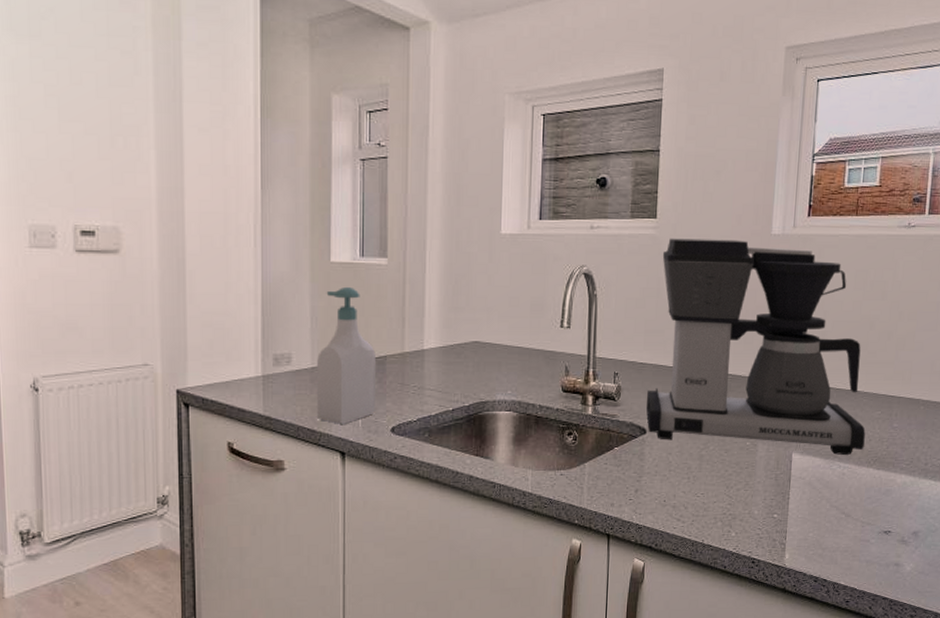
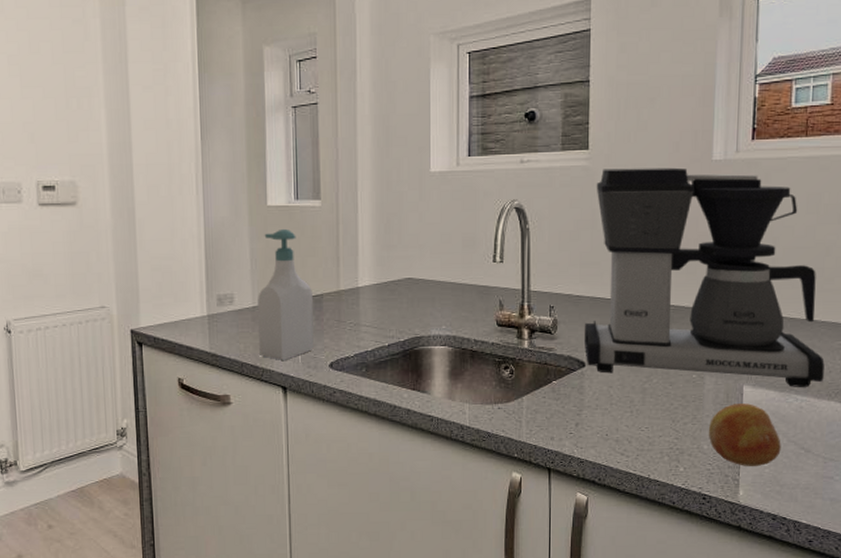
fruit: none [759,470,825,531] -> present [708,403,781,466]

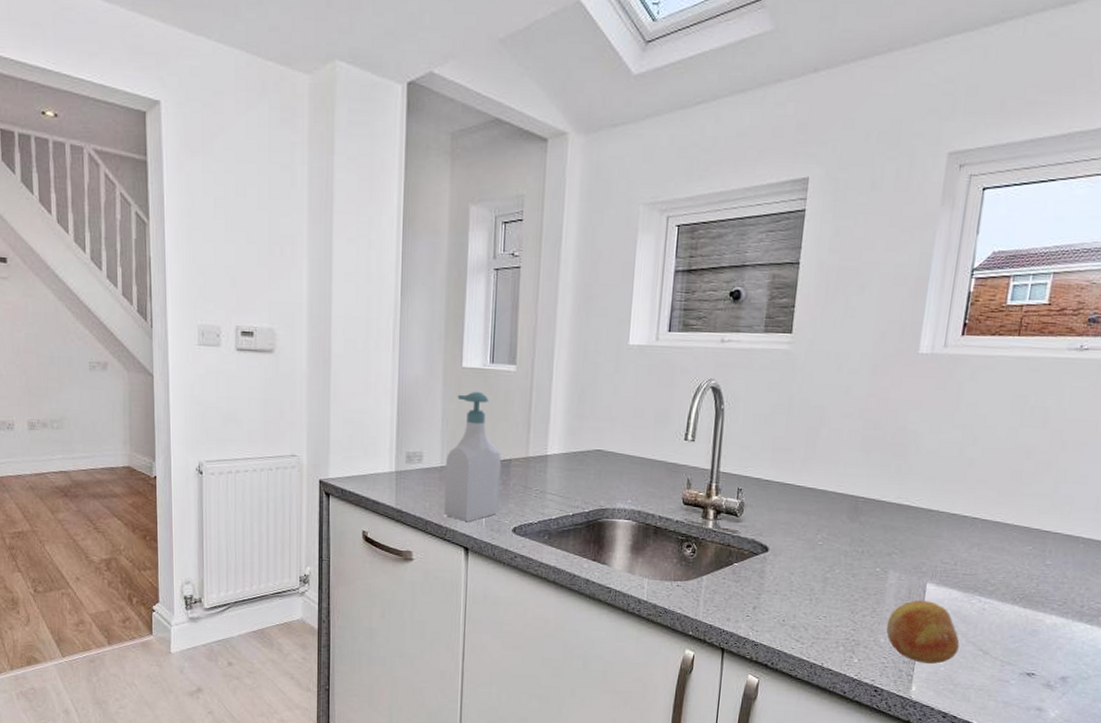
coffee maker: present [583,167,825,388] -> none [769,354,1014,591]

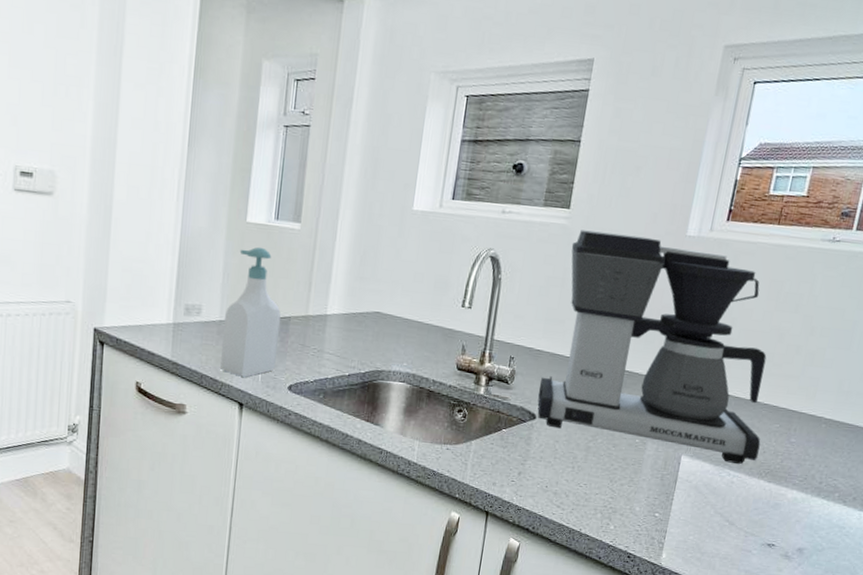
coffee maker: none [769,354,1014,591] -> present [537,230,767,465]
fruit: present [886,600,960,664] -> none [642,471,708,533]

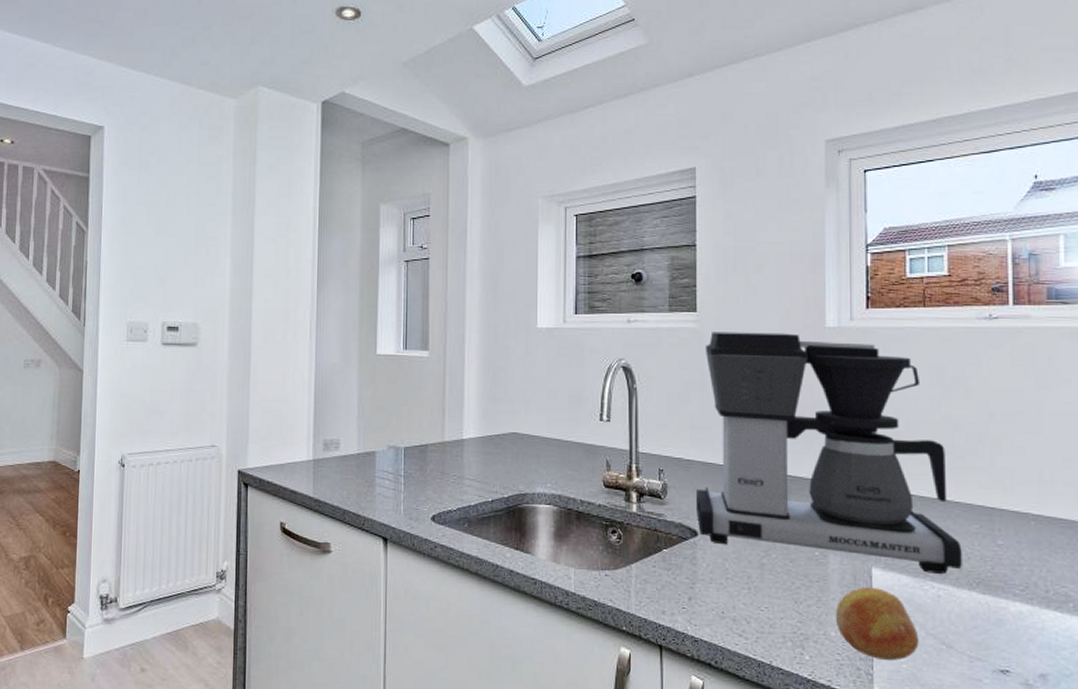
soap bottle: present [220,247,281,377] -> none [362,377,417,510]
fruit: none [642,471,708,533] -> present [835,587,919,660]

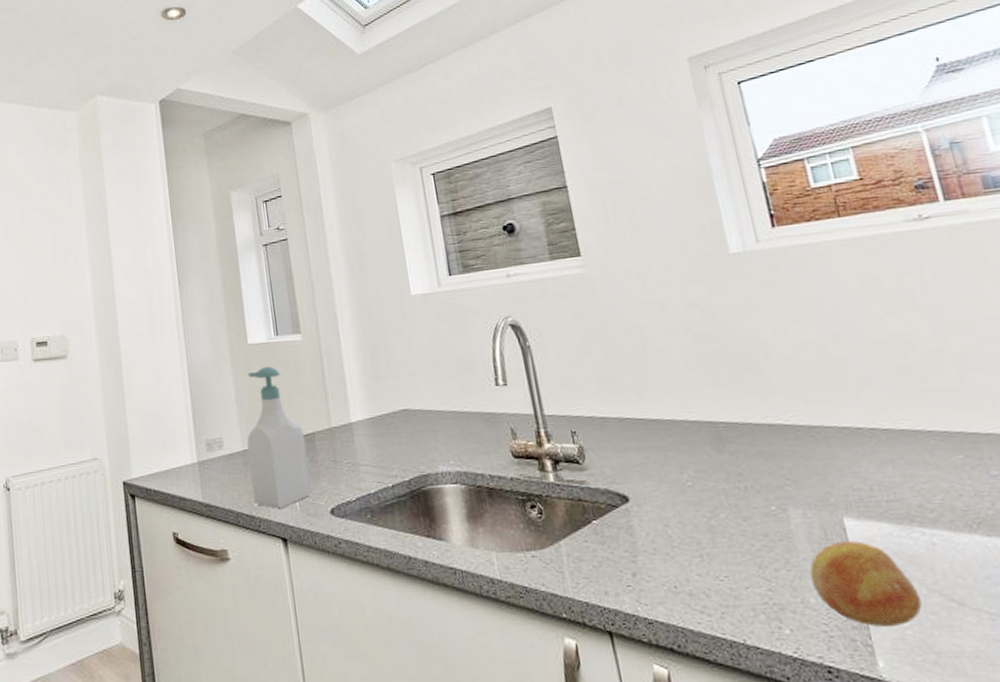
soap bottle: none [362,377,417,510] -> present [247,366,311,508]
coffee maker: present [695,332,962,575] -> none [597,265,954,519]

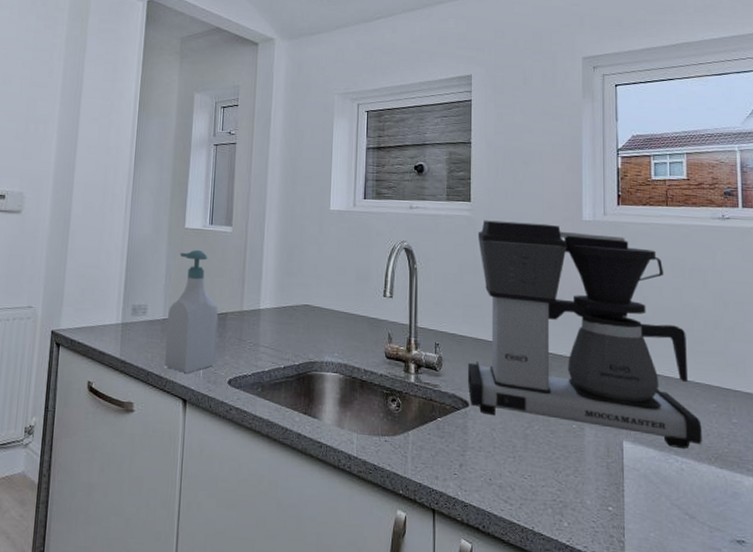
coffee maker: none [597,265,954,519] -> present [467,220,702,450]
fruit: present [809,541,922,627] -> none [590,459,665,529]

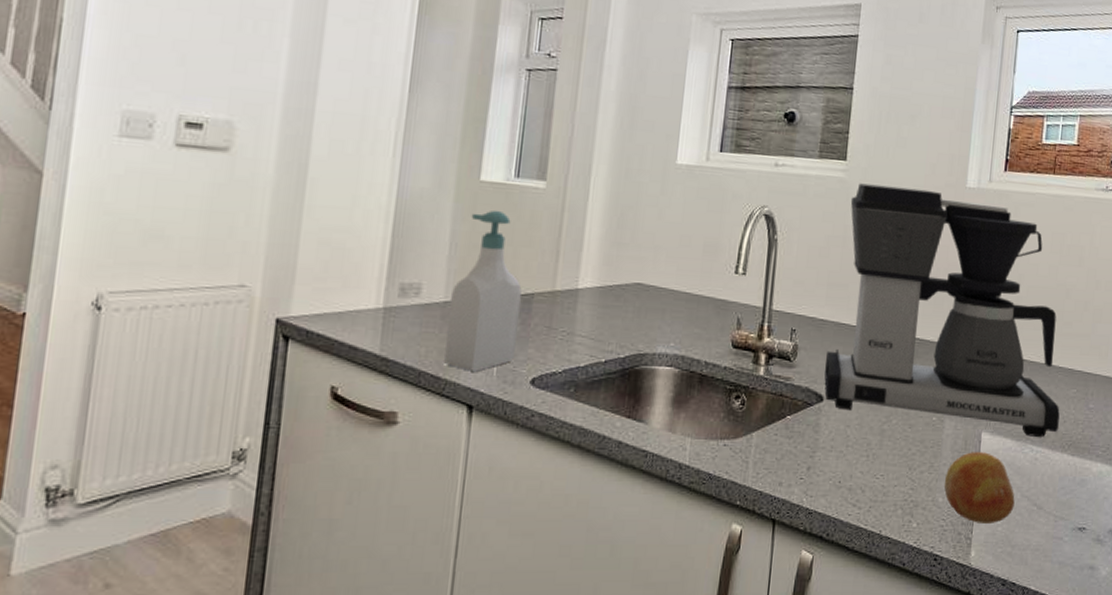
fruit: none [590,459,665,529] -> present [944,452,1015,523]

